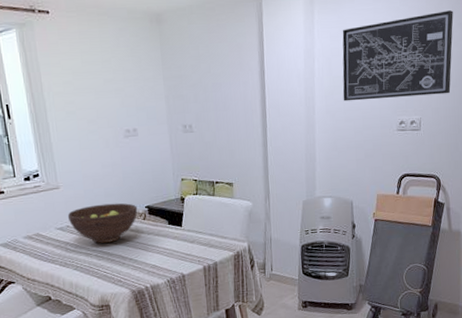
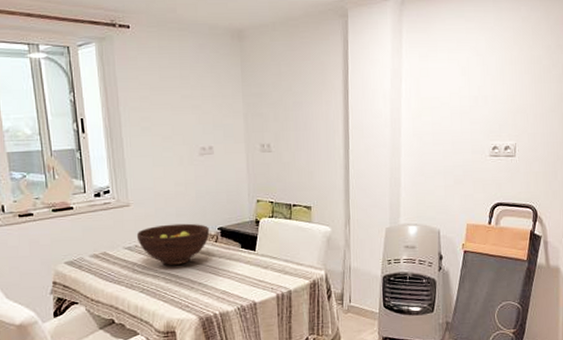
wall art: present [342,10,454,101] -> none [431,31,552,124]

